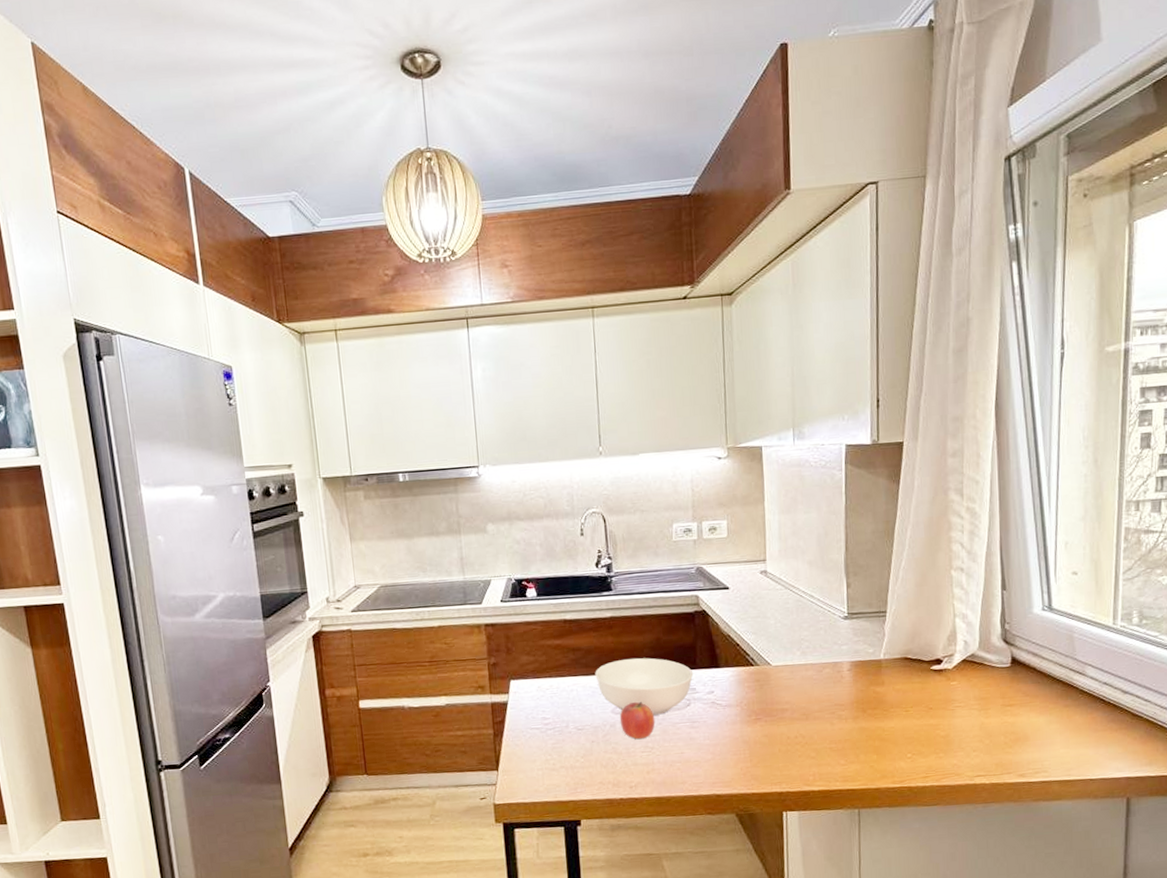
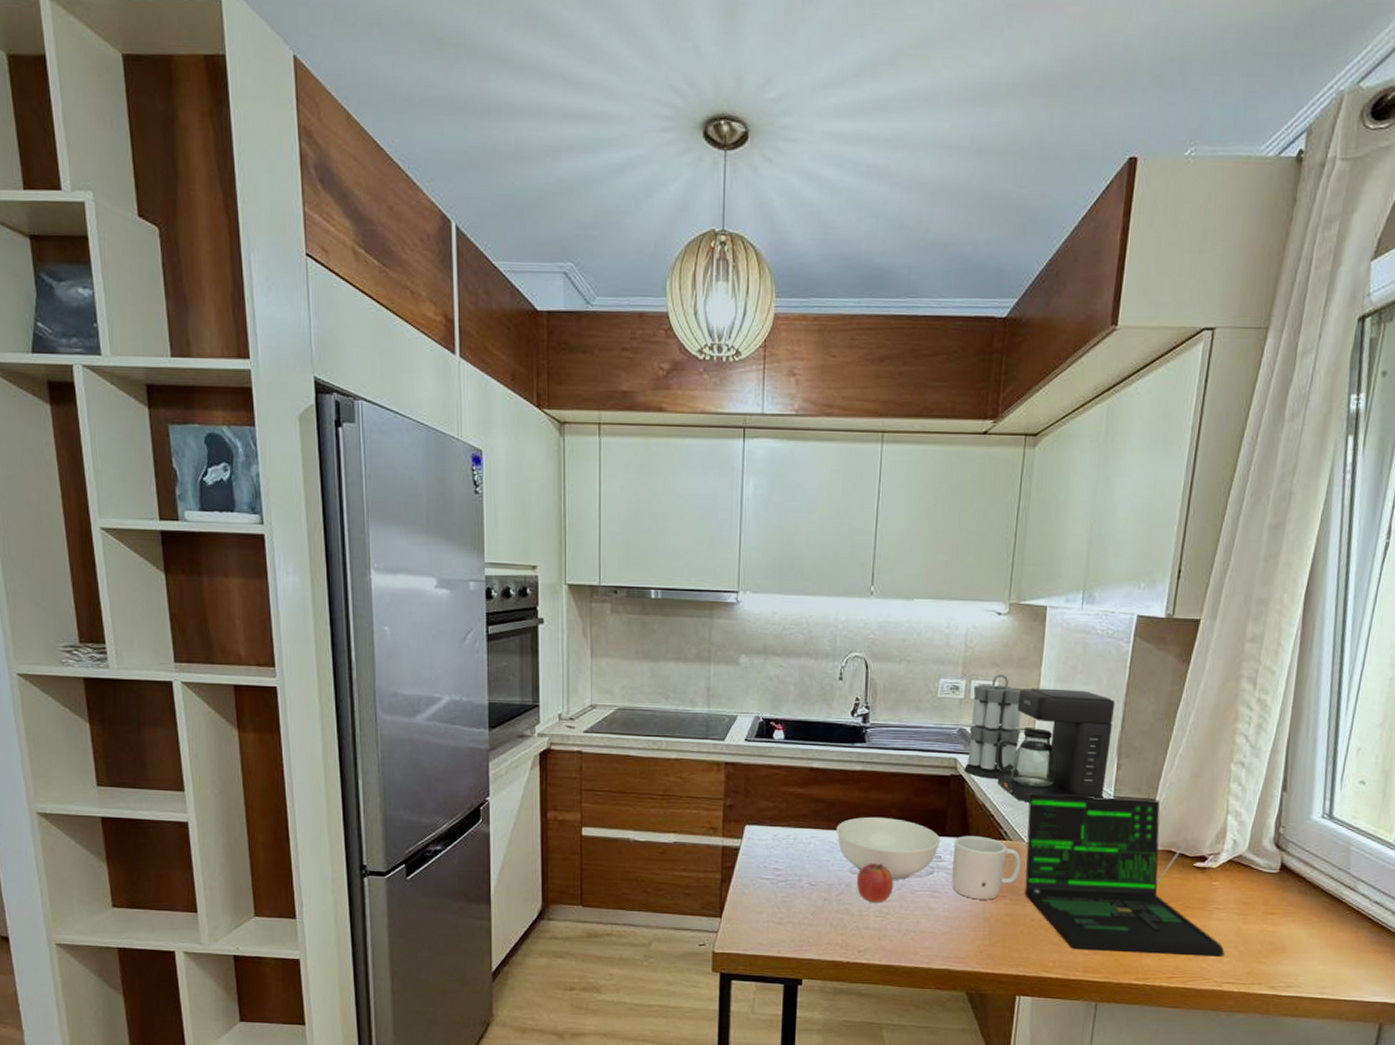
spice rack: none [705,513,754,611] -> present [964,674,1022,780]
mug: none [706,665,771,725] -> present [952,836,1022,900]
coffee maker: none [733,519,838,628] -> present [996,688,1116,801]
laptop: none [769,612,972,761] -> present [1024,794,1225,957]

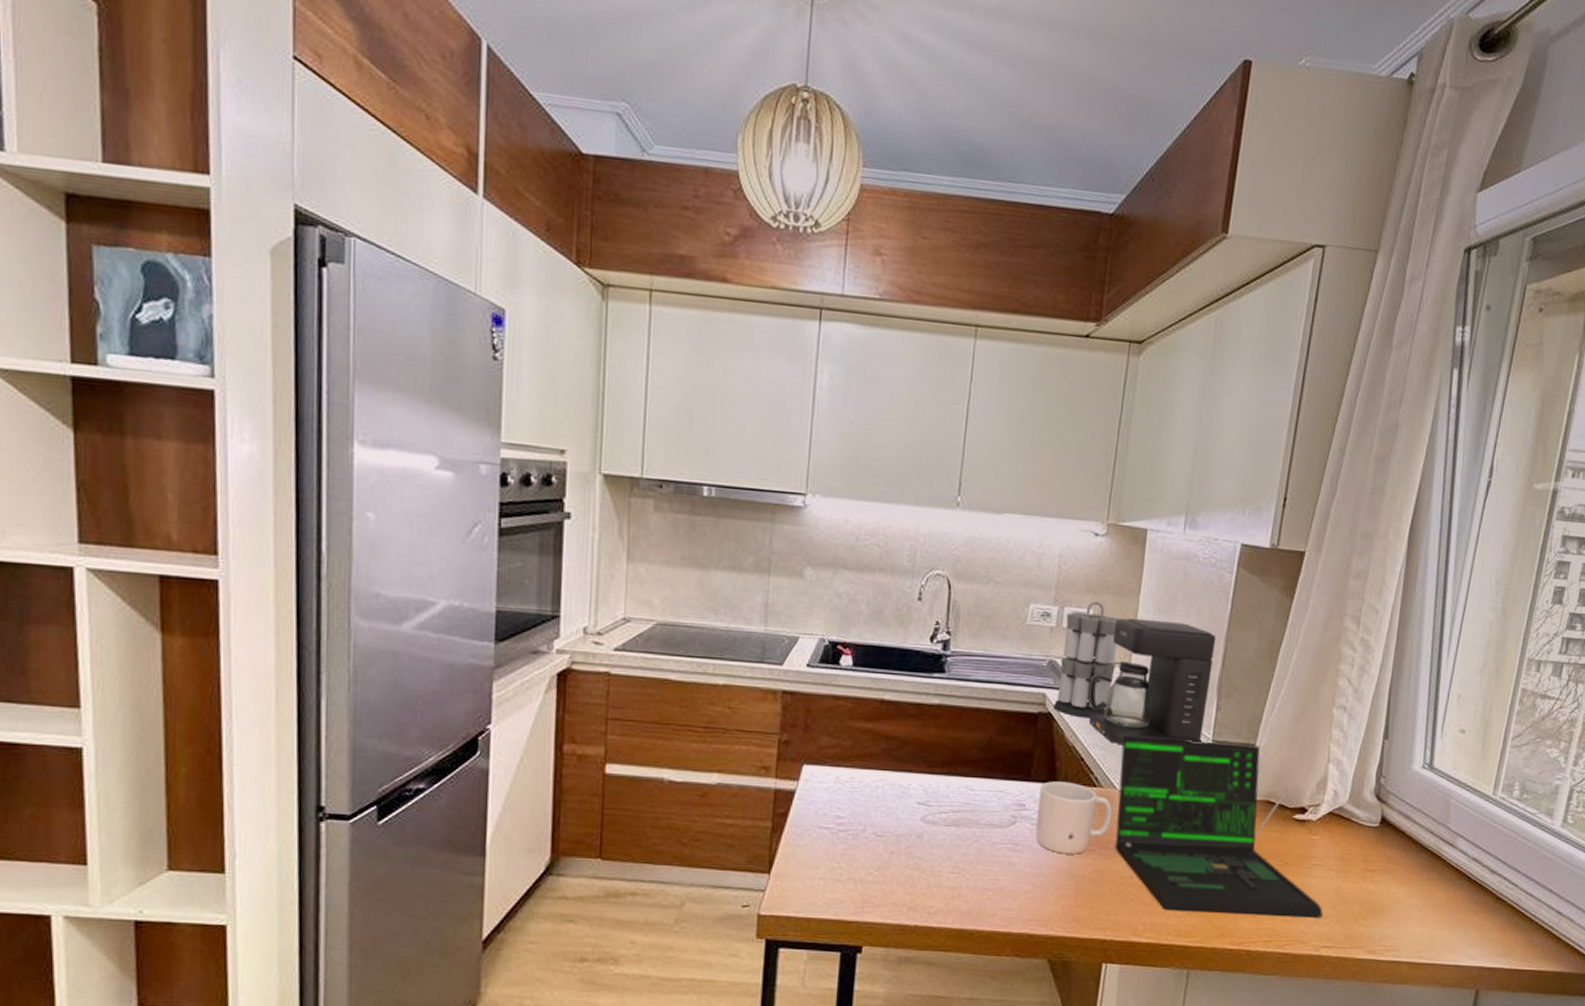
bowl: present [836,816,941,880] -> none [908,757,1026,831]
fruit: present [856,864,894,903] -> none [929,812,972,857]

